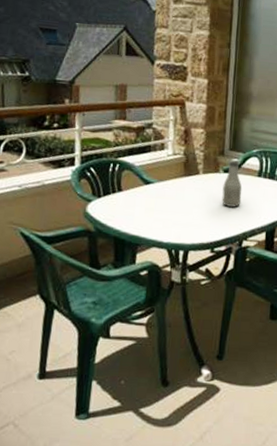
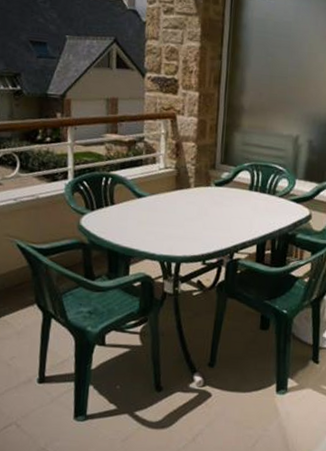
bottle: present [222,160,243,207] -> none [213,173,234,221]

